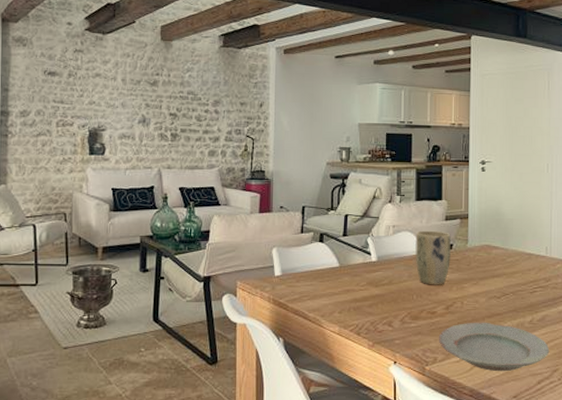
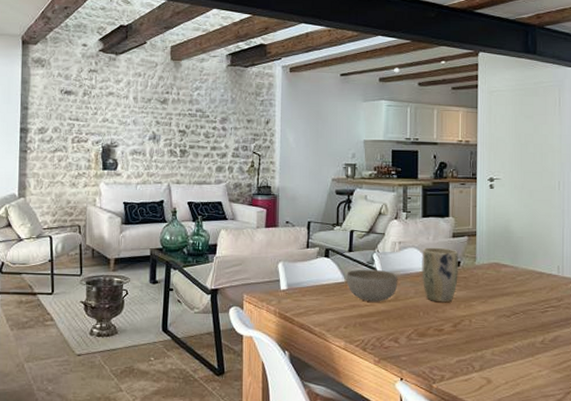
bowl: none [340,253,392,286] -> present [345,269,398,302]
plate: present [438,322,550,372] -> none [445,340,562,392]

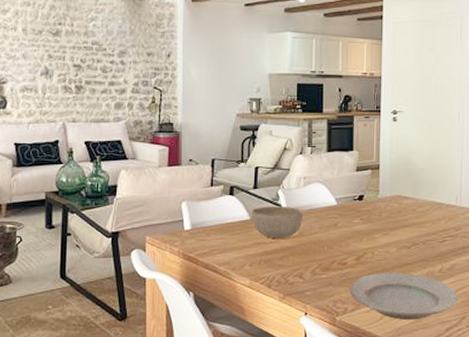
plant pot: present [422,247,458,303] -> none [326,181,362,237]
plate: none [445,340,562,392] -> present [348,272,458,321]

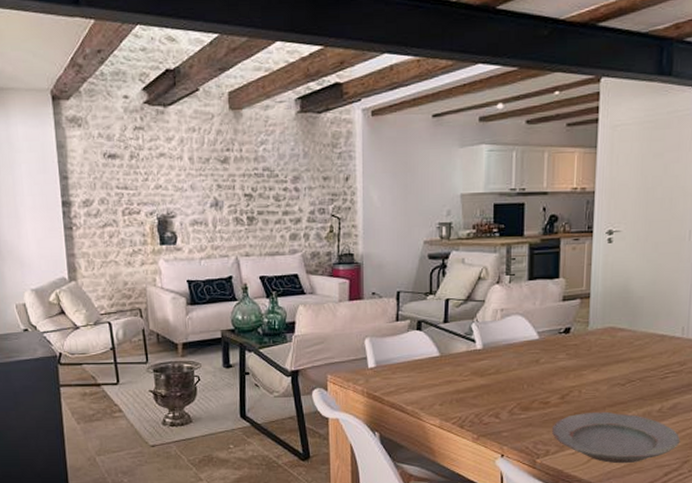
bowl: present [250,205,303,239] -> none [440,340,500,376]

